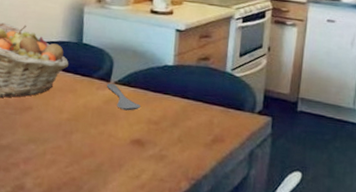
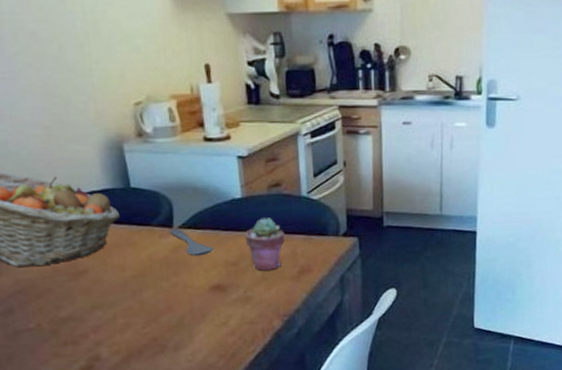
potted succulent: none [169,86,205,135] -> present [244,217,285,271]

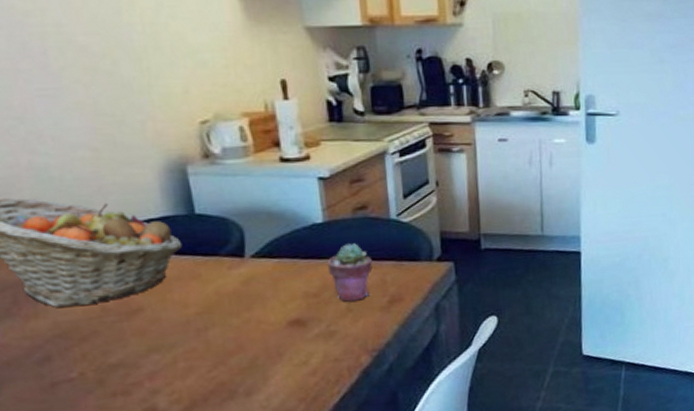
spoon: present [169,229,213,256] -> none [240,258,291,288]

